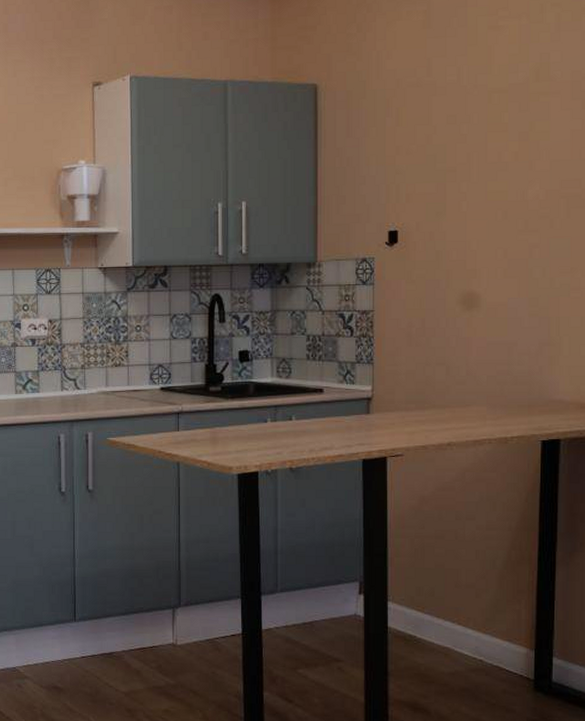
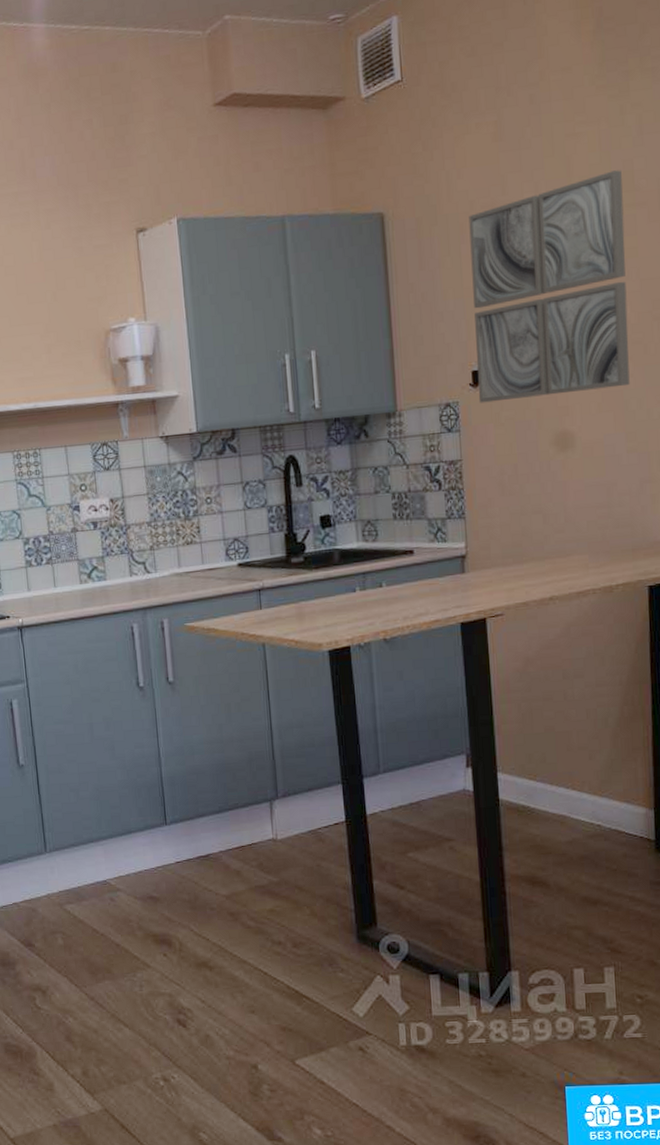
wall art: none [393,61,538,261] -> present [468,170,630,403]

